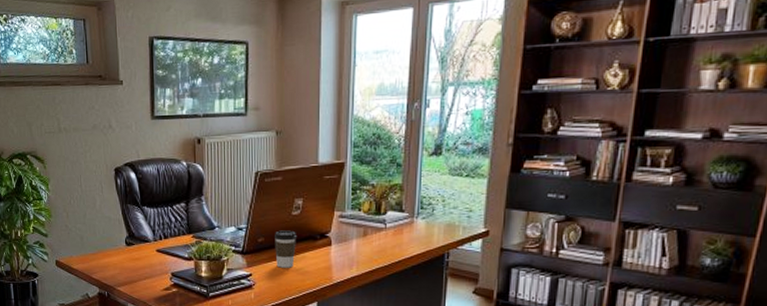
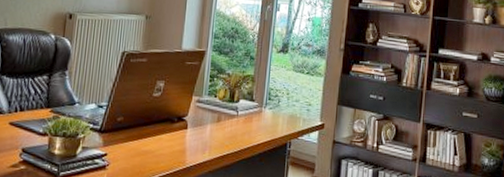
coffee cup: present [273,230,296,268] -> none [132,111,155,150]

